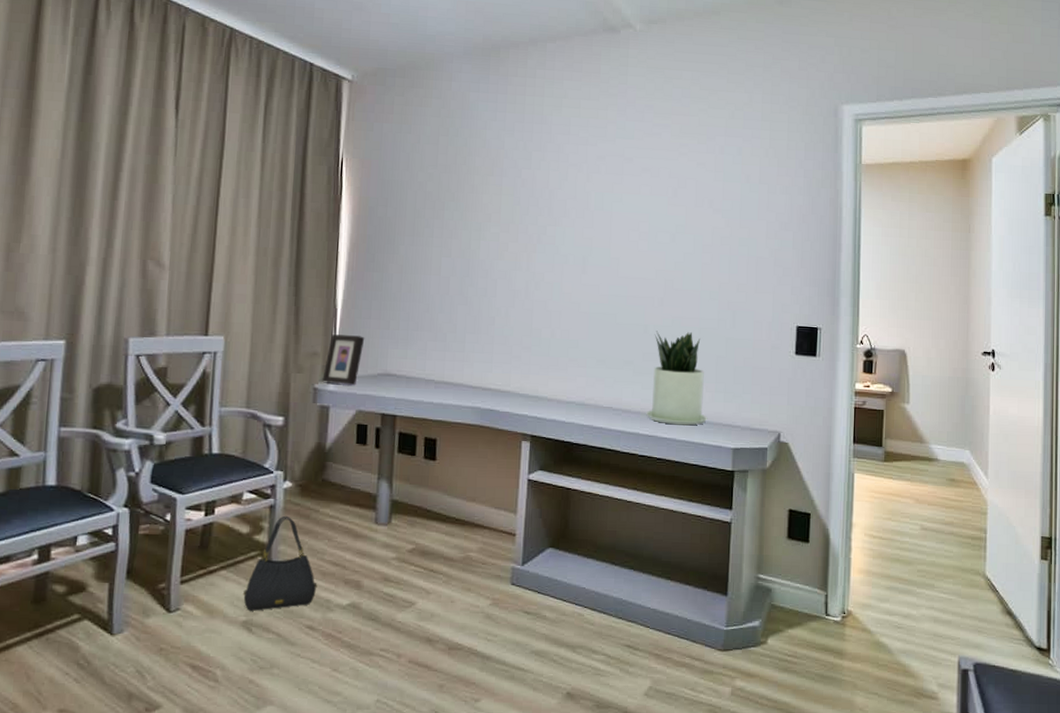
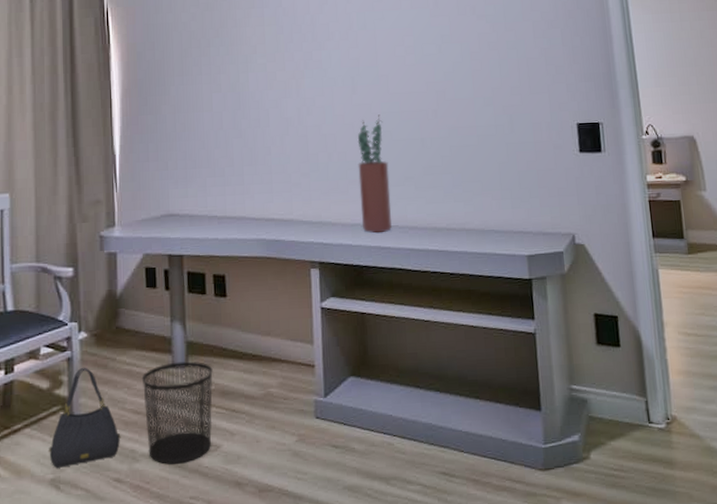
picture frame: present [322,334,365,386] -> none [107,179,145,230]
waste bin: none [343,519,415,617] -> present [141,361,213,464]
vase: none [576,297,610,413] -> present [357,114,392,233]
planter: present [646,331,708,426] -> none [432,141,498,238]

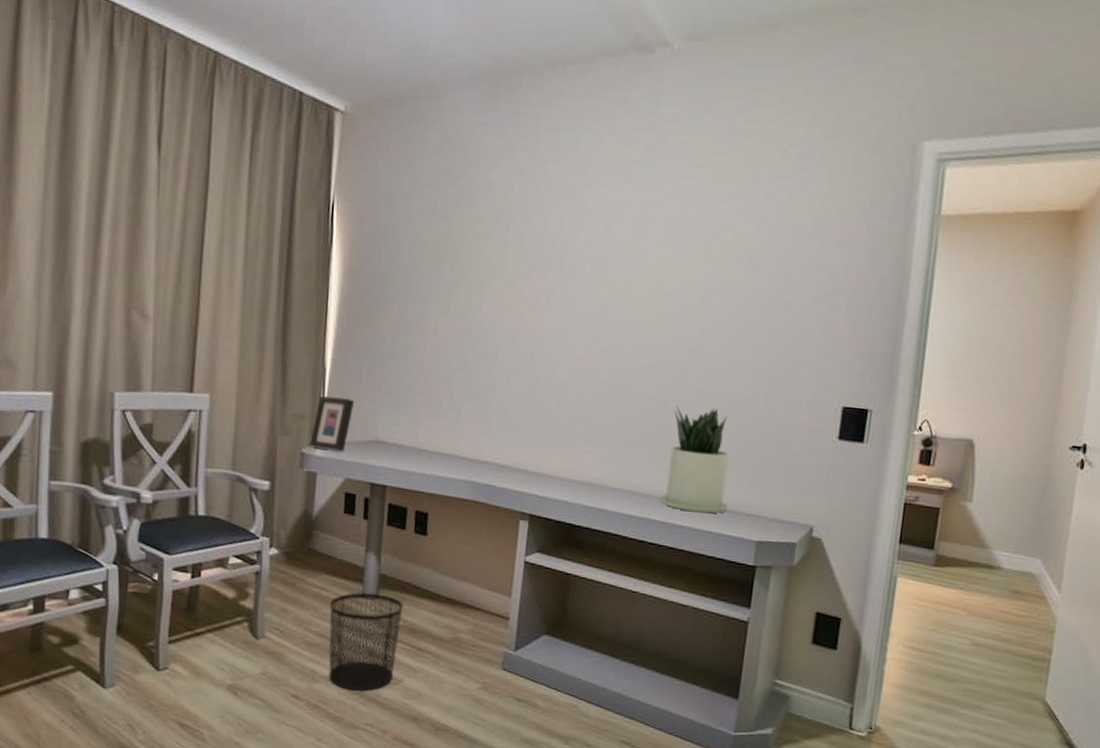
handbag: present [48,367,121,468] -> none [228,583,303,676]
picture frame: none [107,179,145,230] -> present [310,396,355,452]
vase: present [357,114,392,233] -> none [581,365,624,495]
planter: none [432,141,498,238] -> present [659,406,730,514]

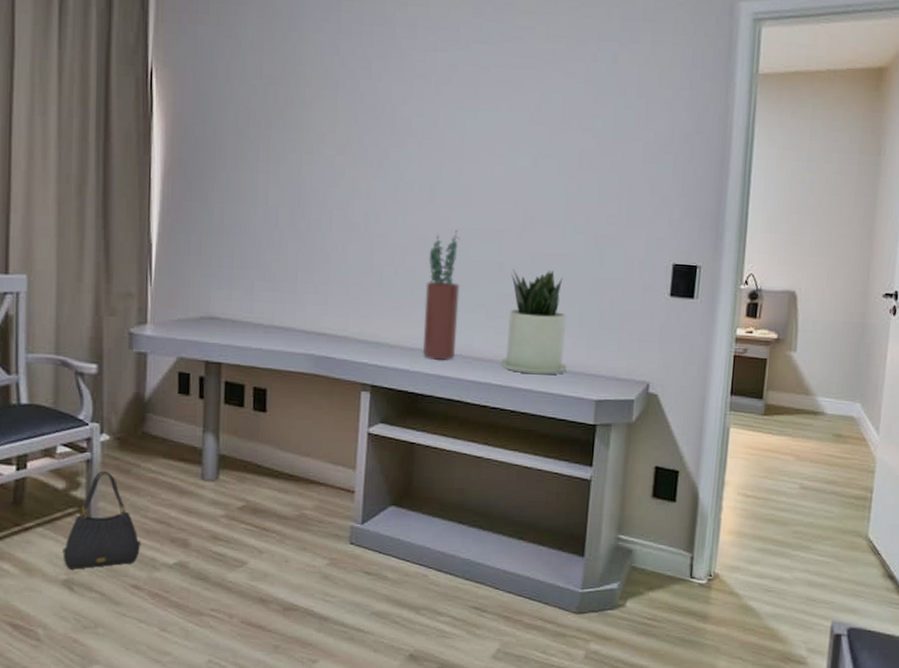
handbag: none [228,583,303,676] -> present [61,470,141,570]
picture frame: present [310,396,355,452] -> none [138,273,184,330]
waste bin: present [329,592,403,692] -> none [167,474,245,576]
vase: none [581,365,624,495] -> present [422,230,460,361]

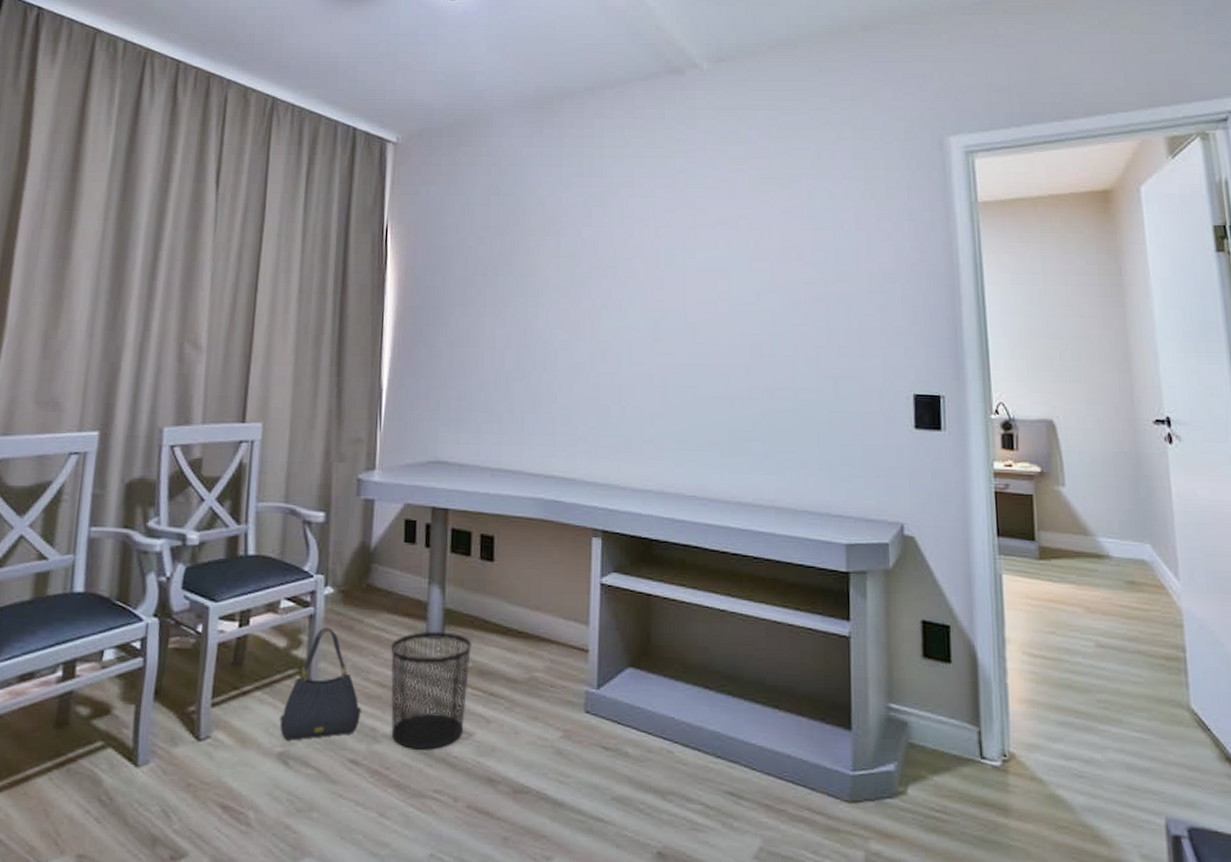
waste bin: none [167,474,245,576] -> present [390,631,472,750]
vase: present [422,230,460,361] -> none [654,366,690,504]
planter: present [500,269,569,375] -> none [737,404,813,517]

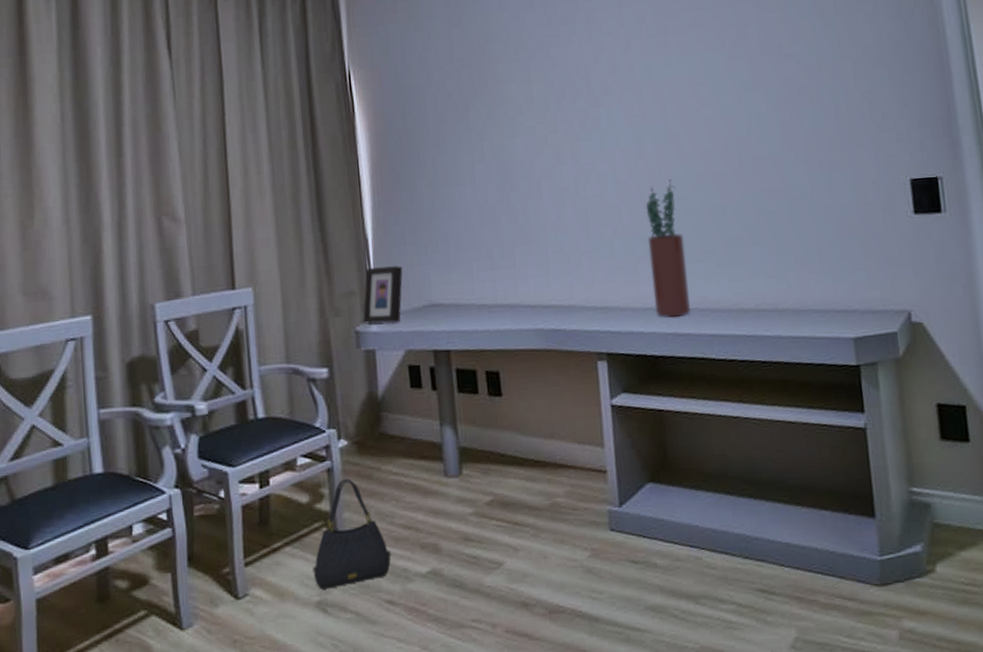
picture frame: none [367,418,413,476] -> present [363,266,403,324]
waste bin: present [390,631,472,750] -> none [411,469,493,584]
vase: none [654,366,690,504] -> present [646,179,691,318]

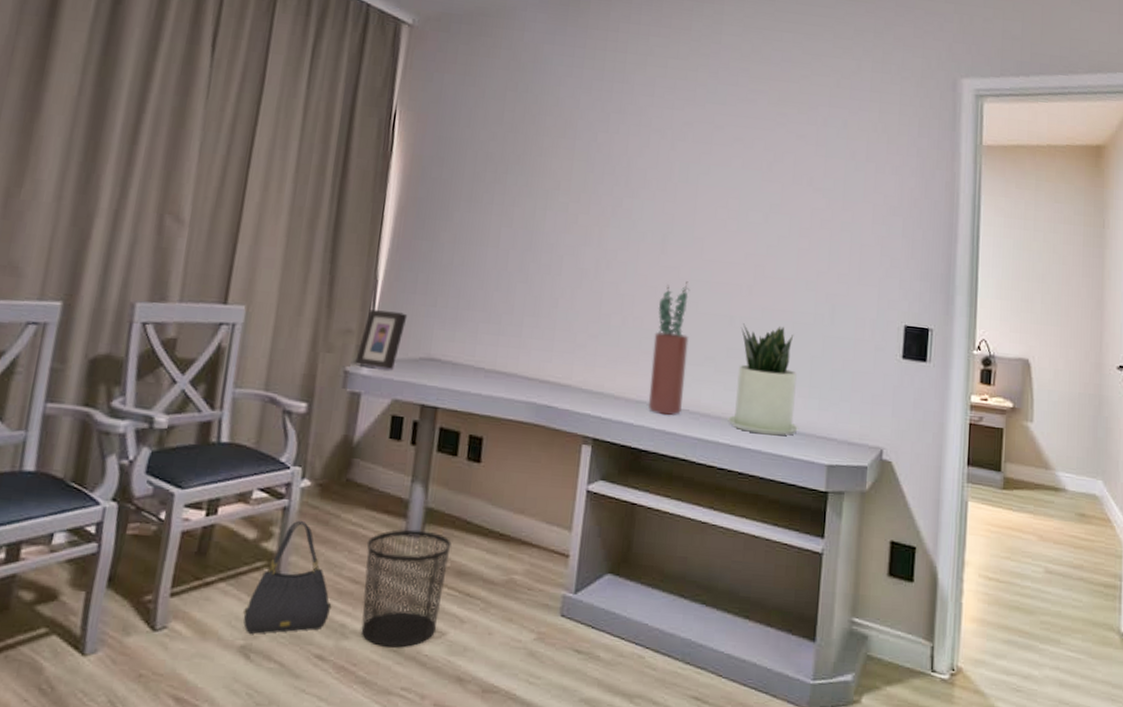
waste bin: none [411,469,493,584] -> present [361,529,452,648]
planter: none [735,206,817,320] -> present [728,323,800,436]

